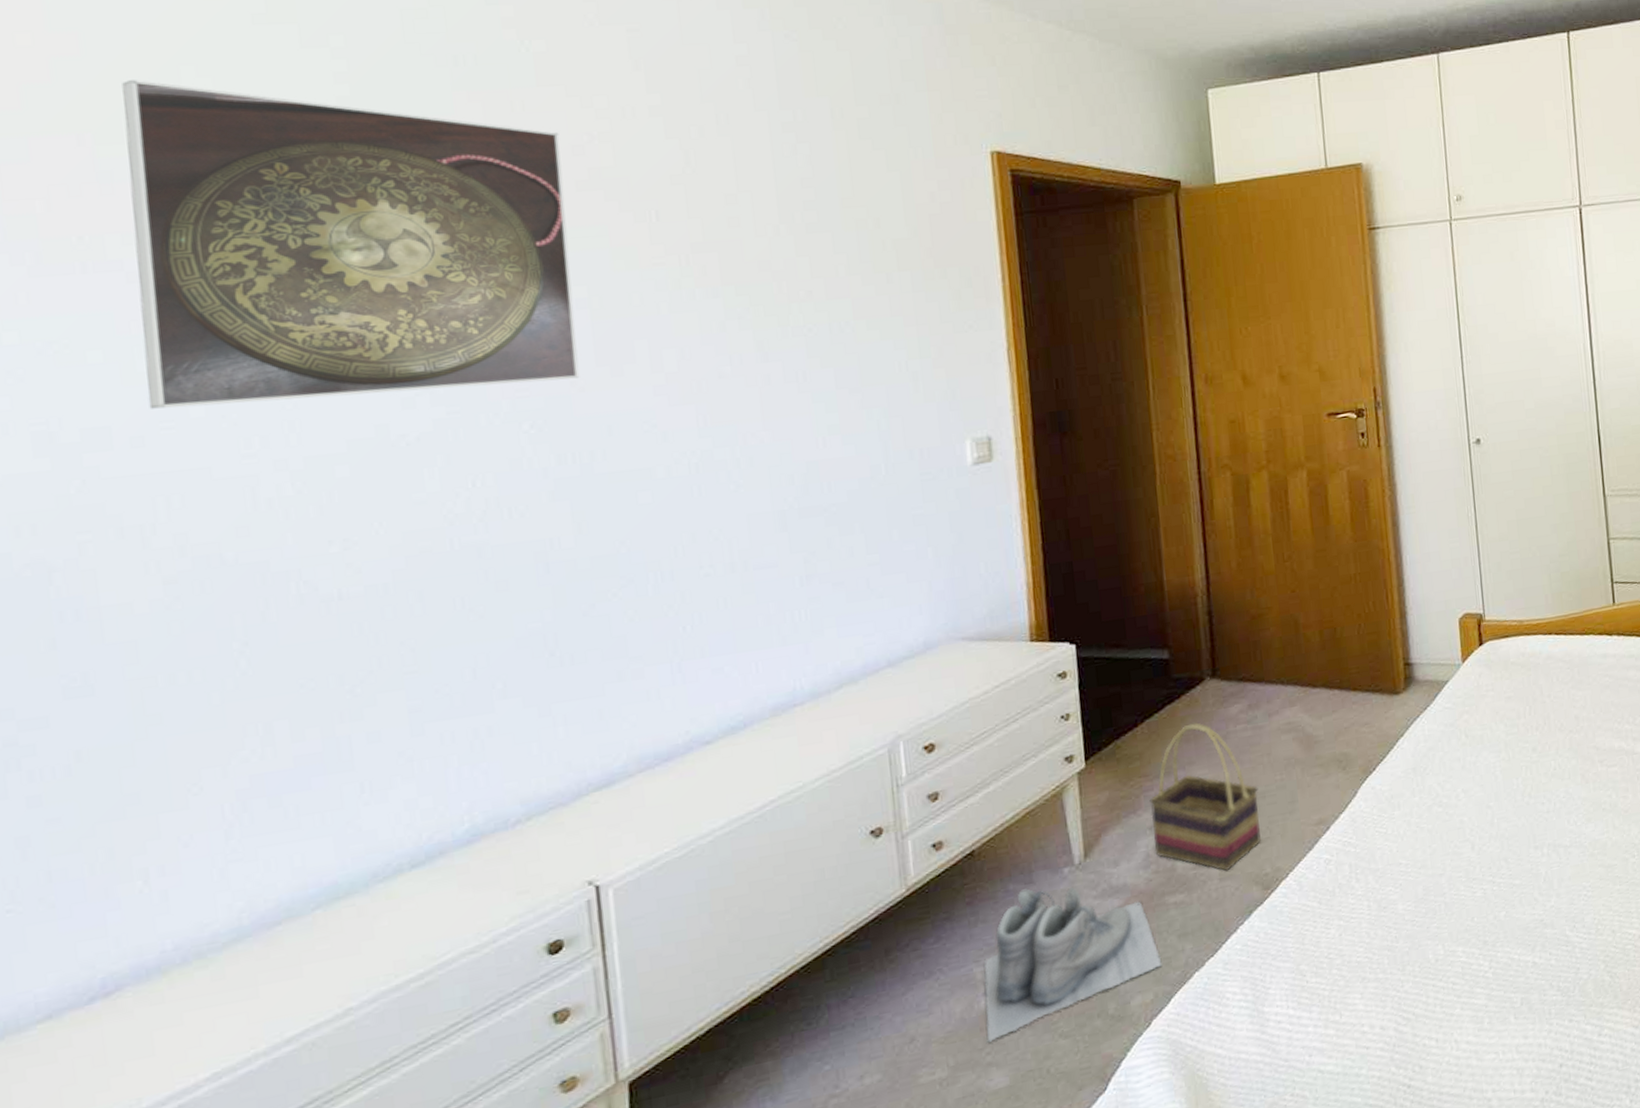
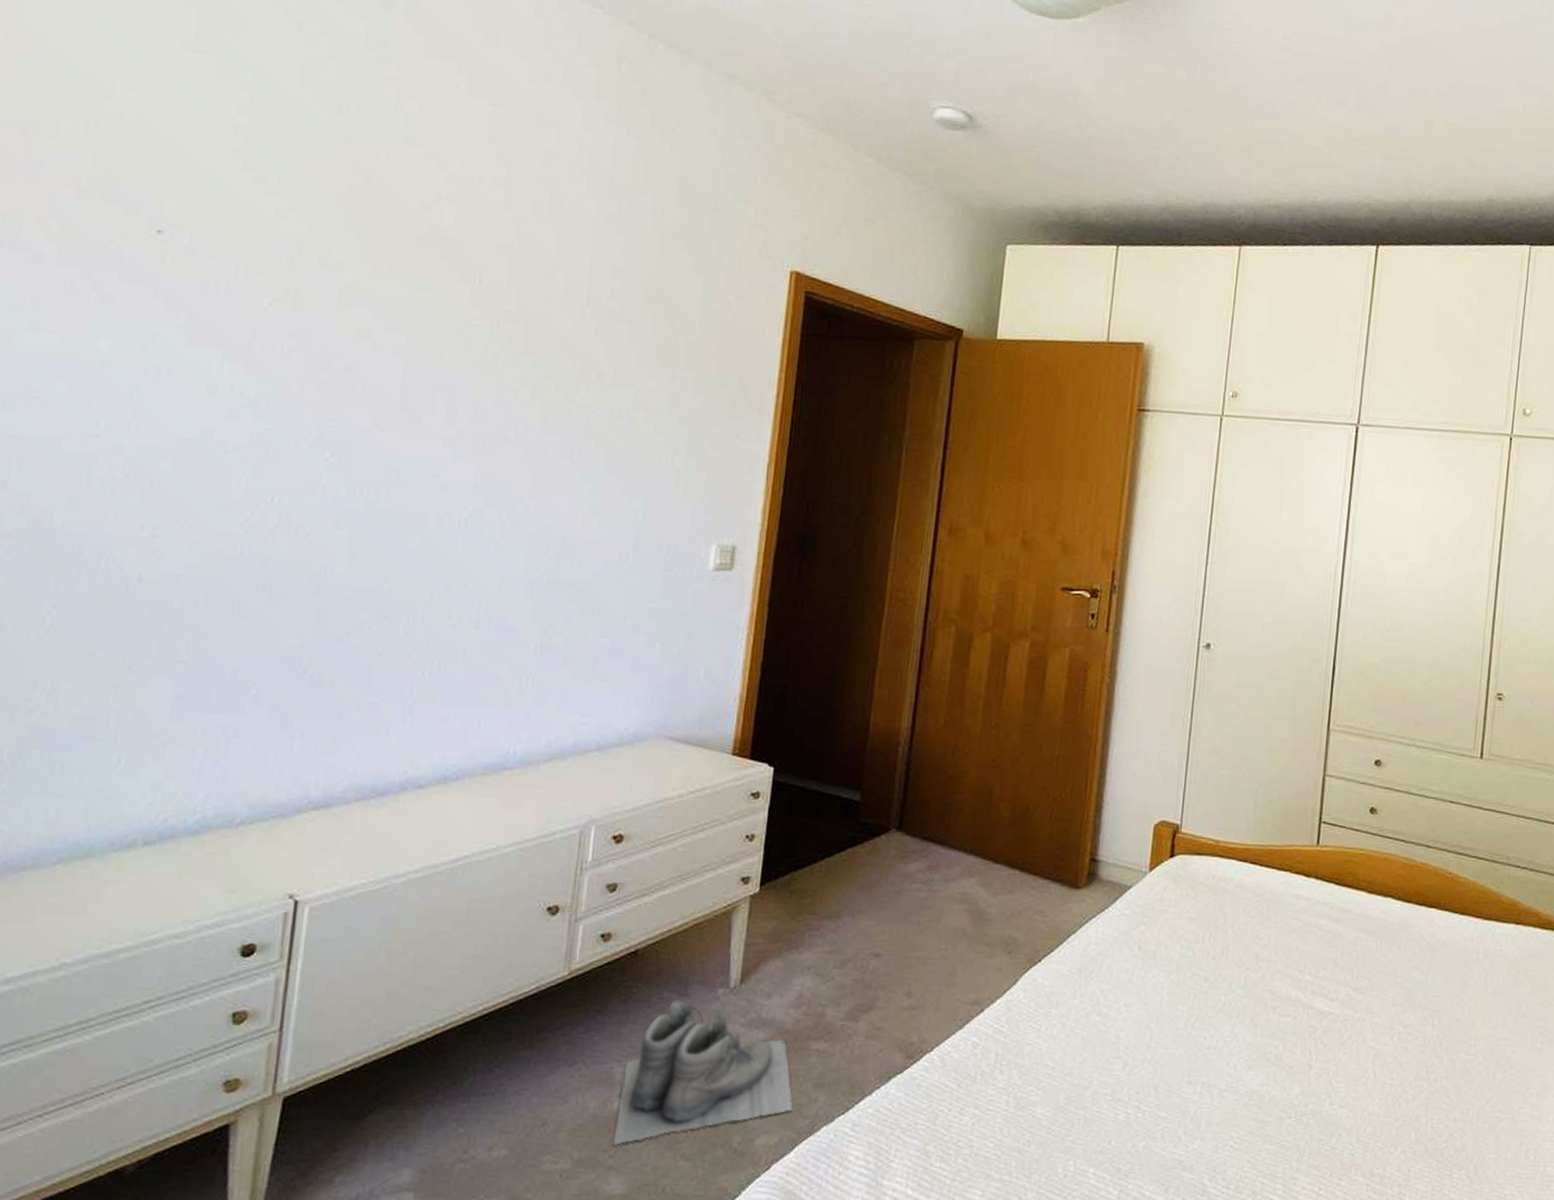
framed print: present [122,80,580,409] -> none [24,84,413,418]
basket: present [1149,722,1262,871] -> none [808,871,921,1029]

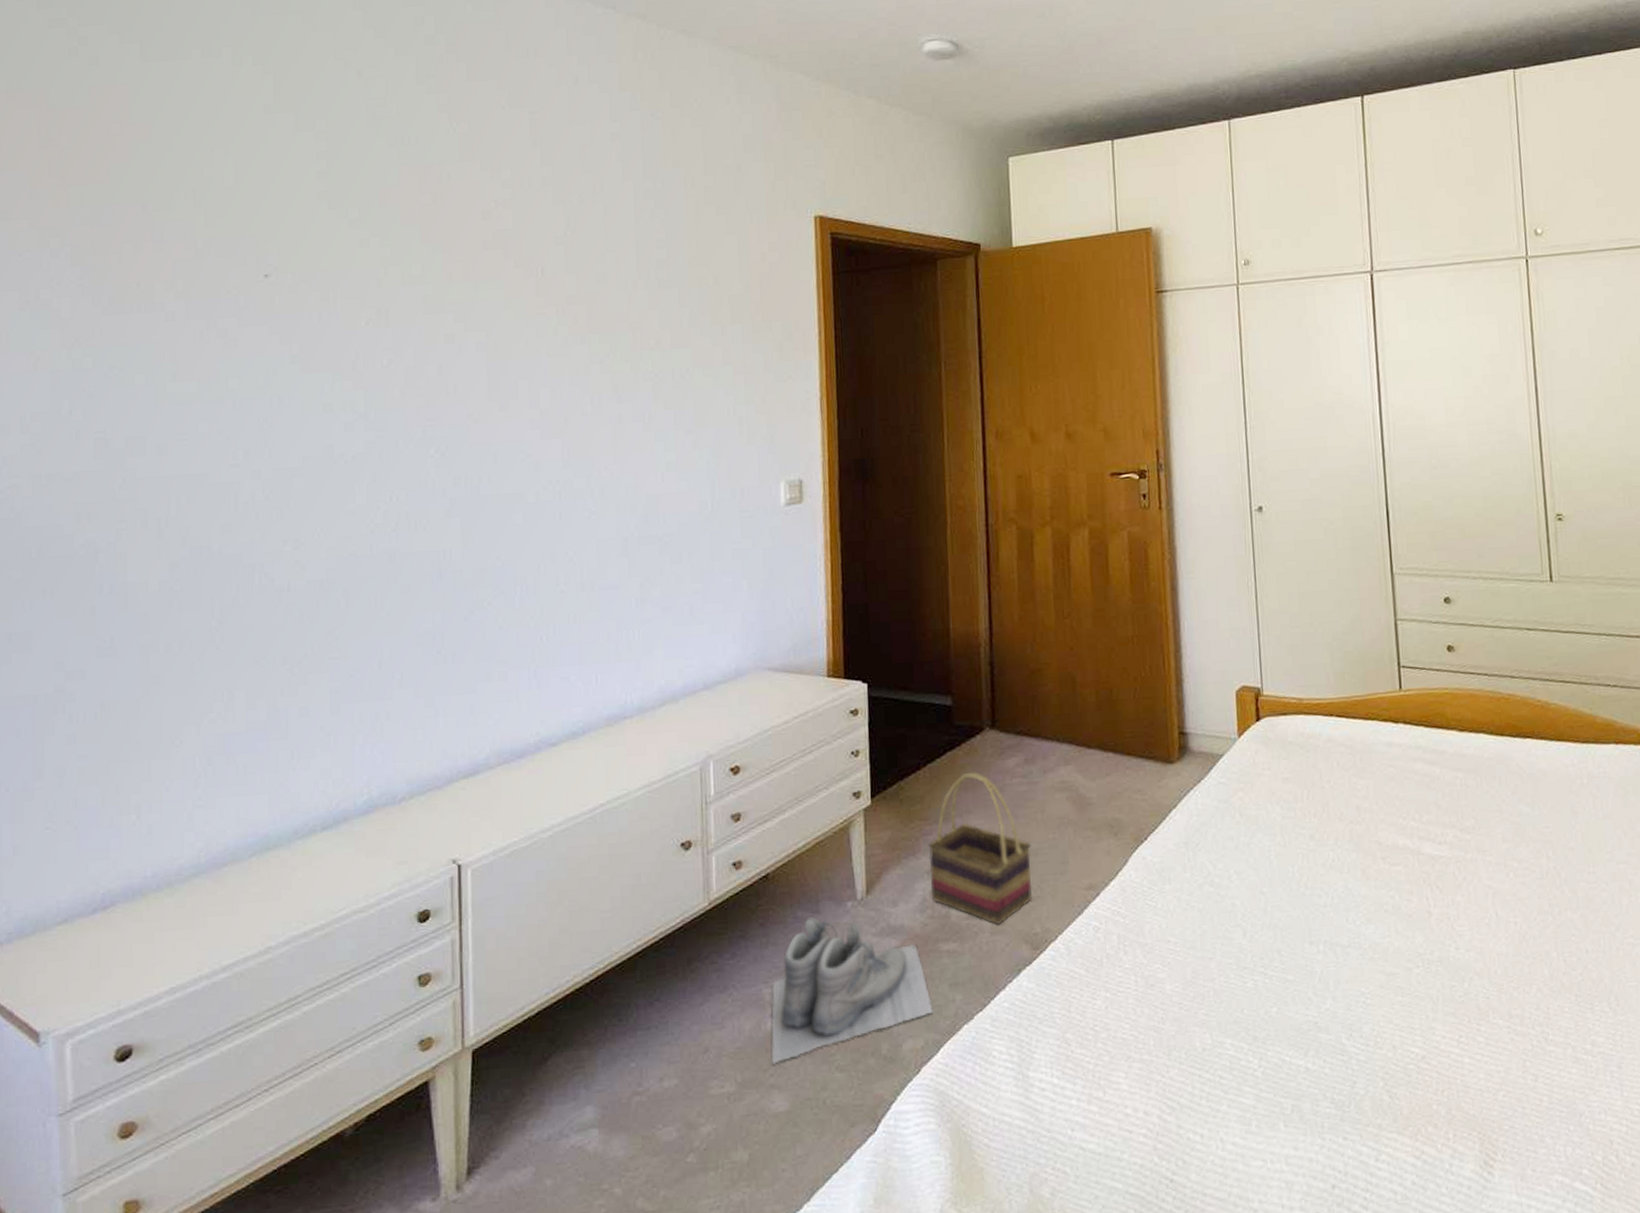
basket: none [808,871,921,1029] -> present [928,772,1033,925]

